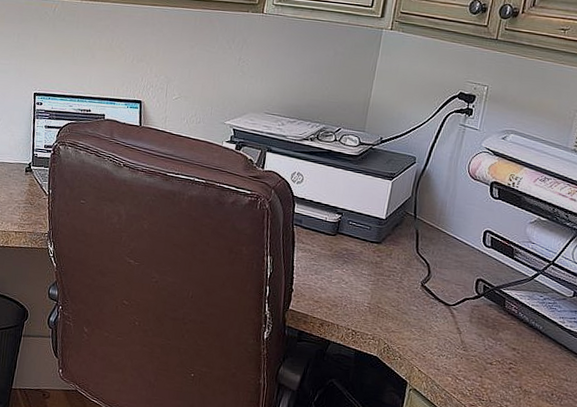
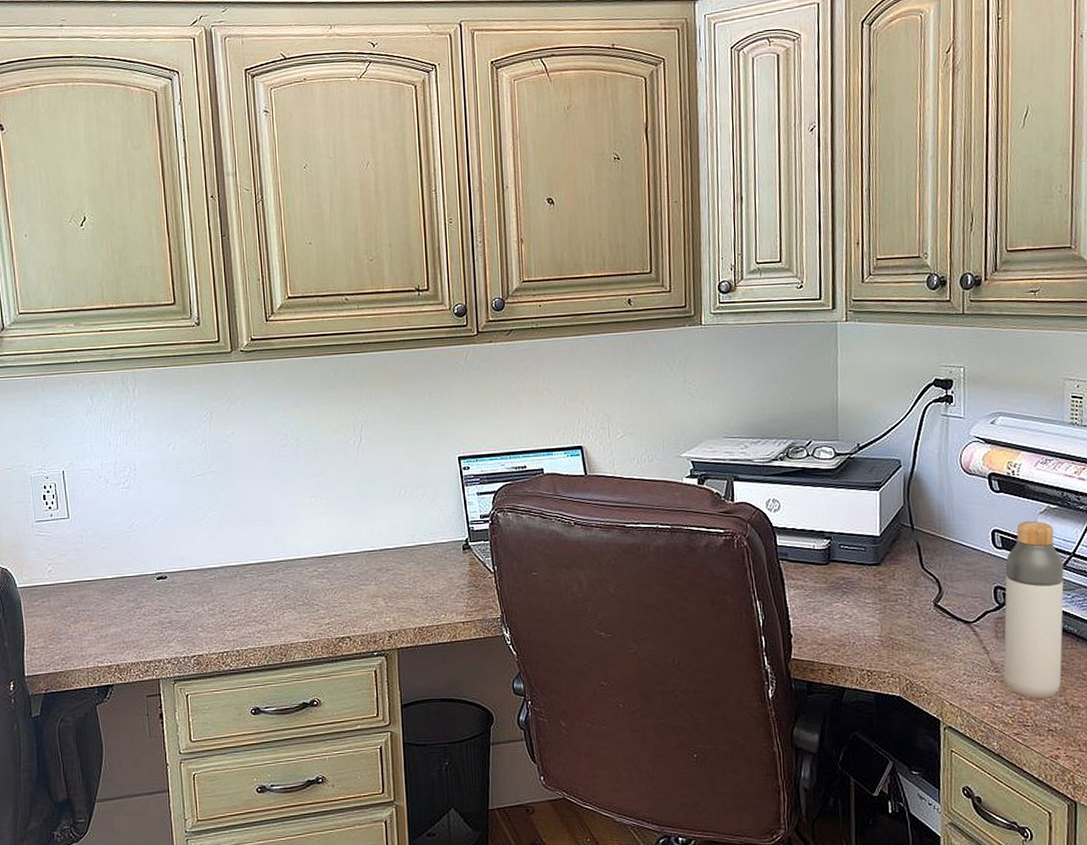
bottle: none [470,227,543,380] -> present [1003,520,1064,699]

